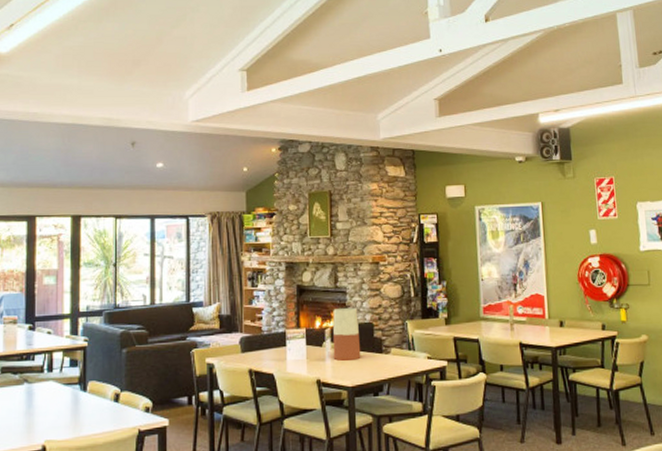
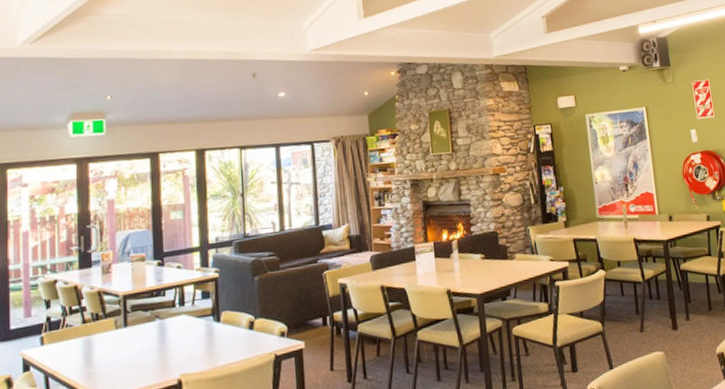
vase: present [332,307,361,361] -> none [458,218,488,270]

